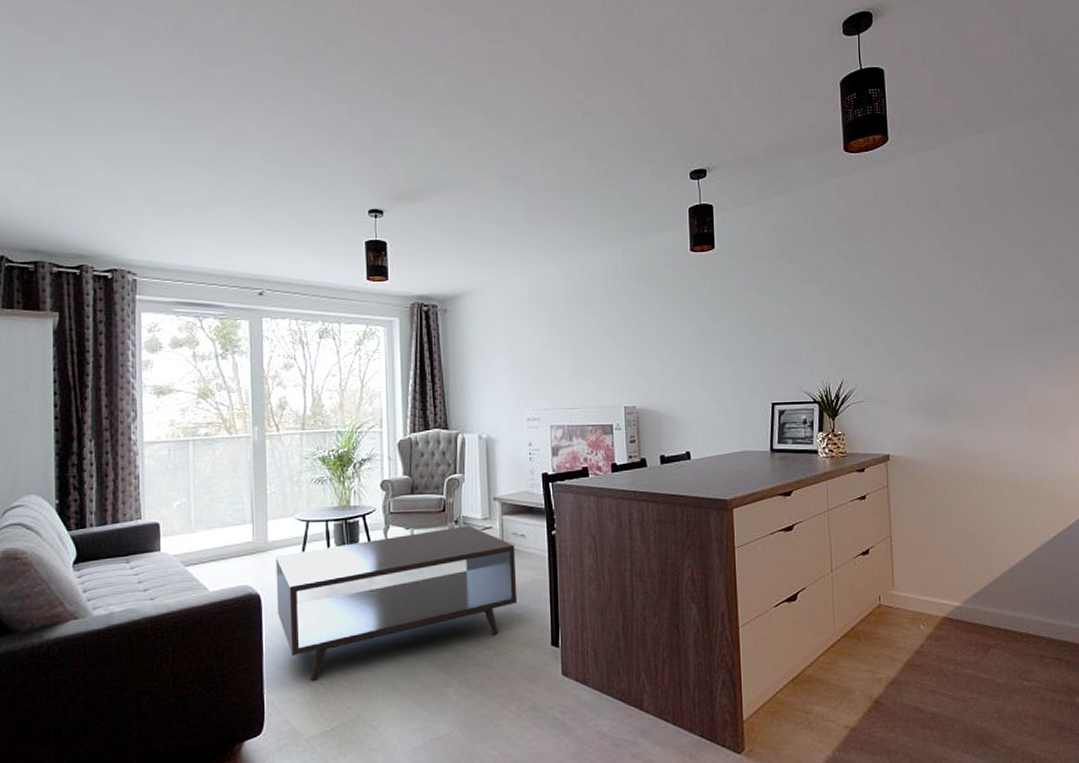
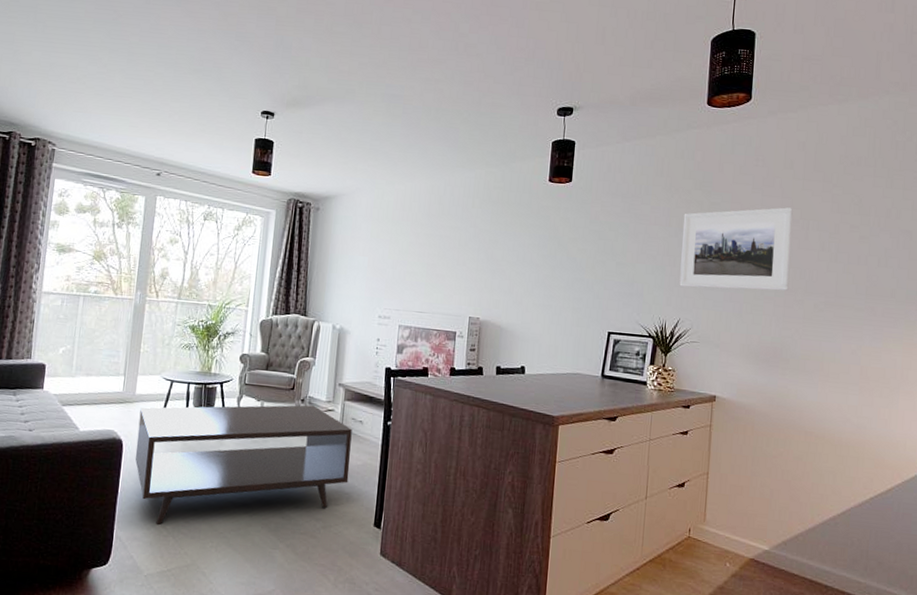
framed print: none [834,249,949,345] -> present [679,207,793,291]

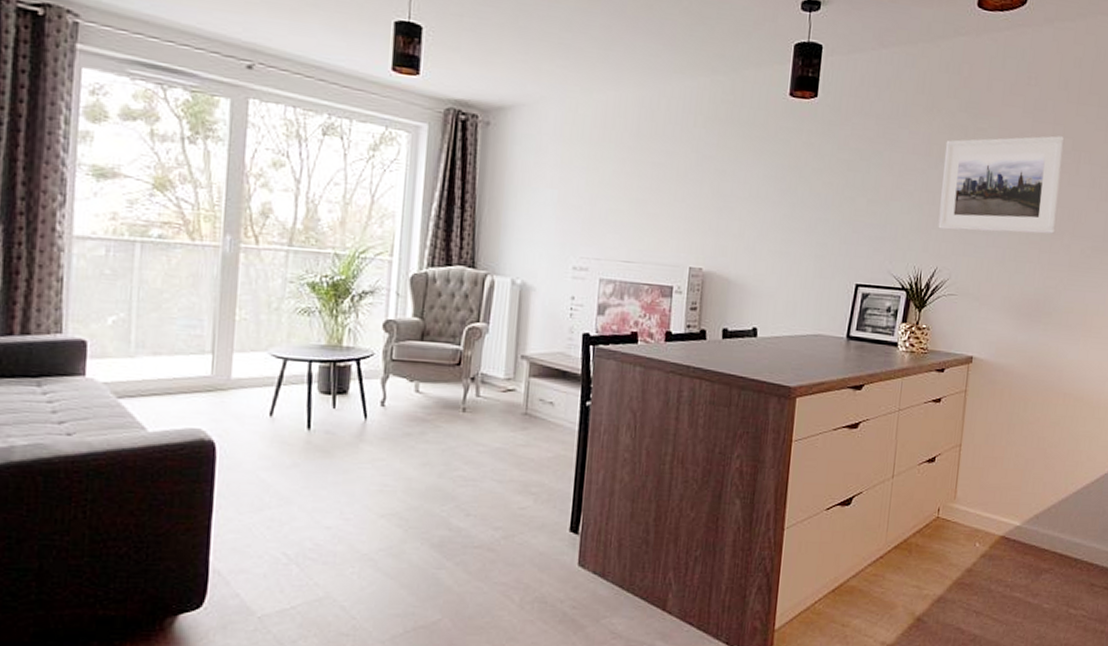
coffee table: present [135,405,352,525] -> none [235,384,540,550]

